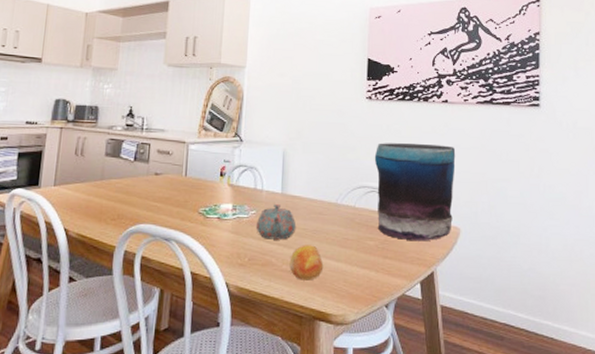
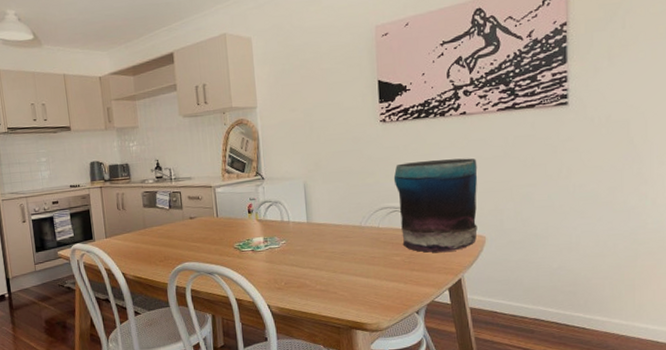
teapot: present [255,204,297,240] -> none [287,233,325,265]
fruit: present [289,245,324,281] -> none [322,265,355,297]

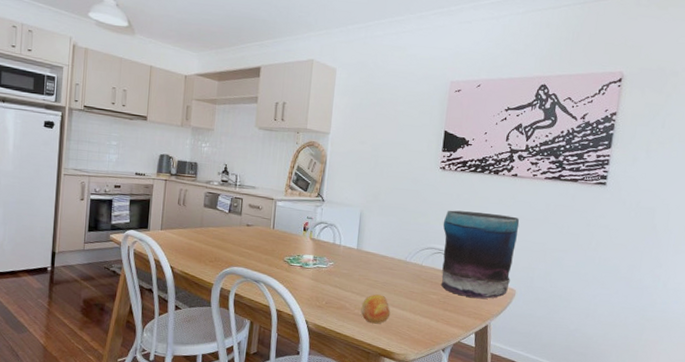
fruit: none [322,265,355,297] -> present [361,294,391,324]

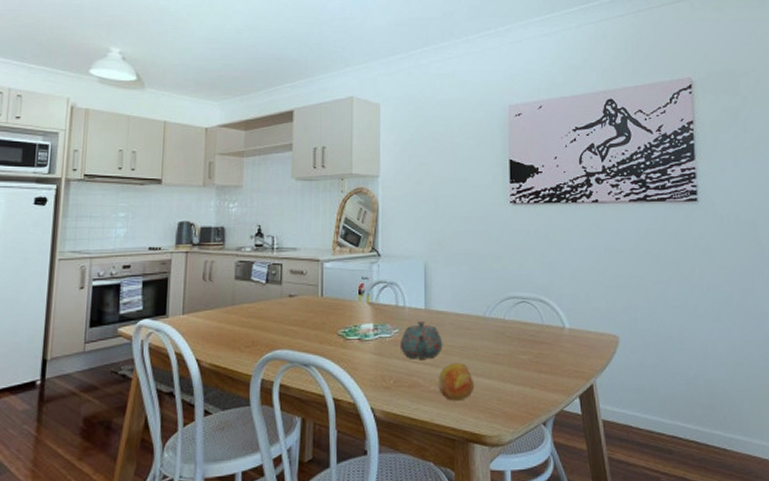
teapot: none [333,258,369,289] -> present [399,321,443,359]
vase: present [441,210,520,299] -> none [522,248,610,353]

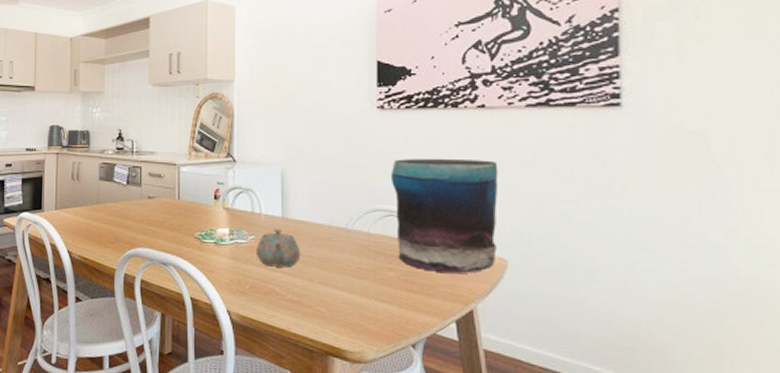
fruit: present [438,363,475,401] -> none [295,273,335,313]
vase: none [522,248,610,353] -> present [390,159,499,275]

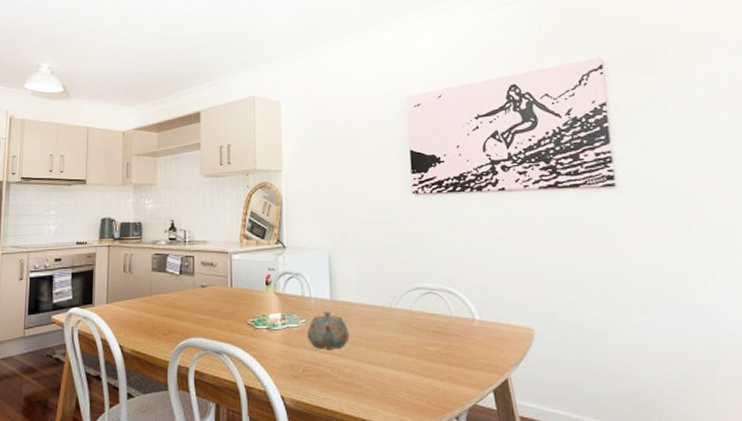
vase: present [390,159,499,275] -> none [427,238,524,346]

